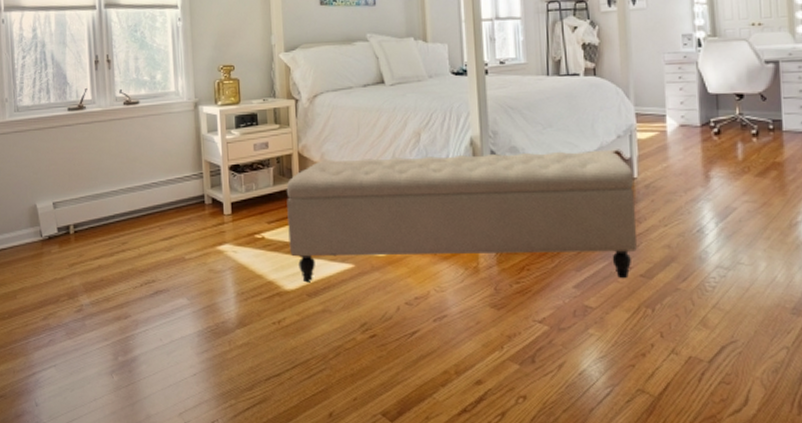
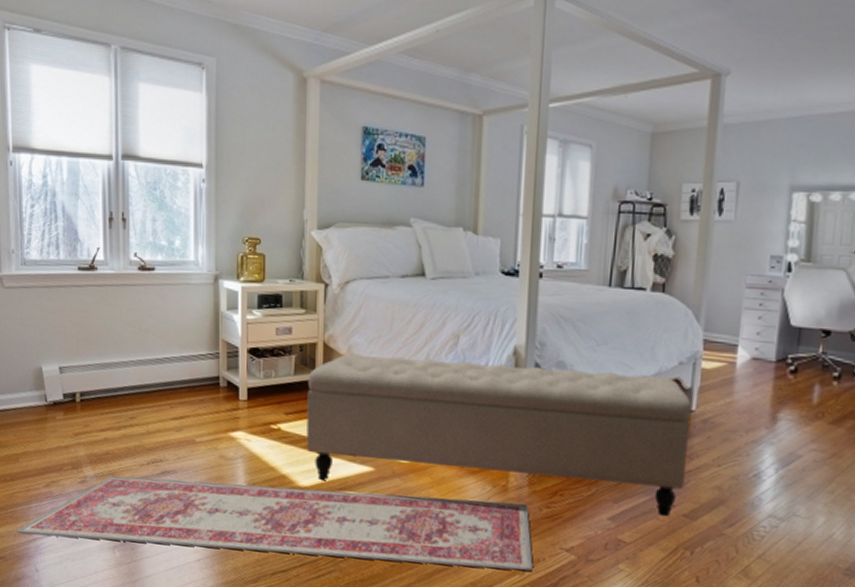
rug: none [16,282,510,370] -> present [16,476,533,572]

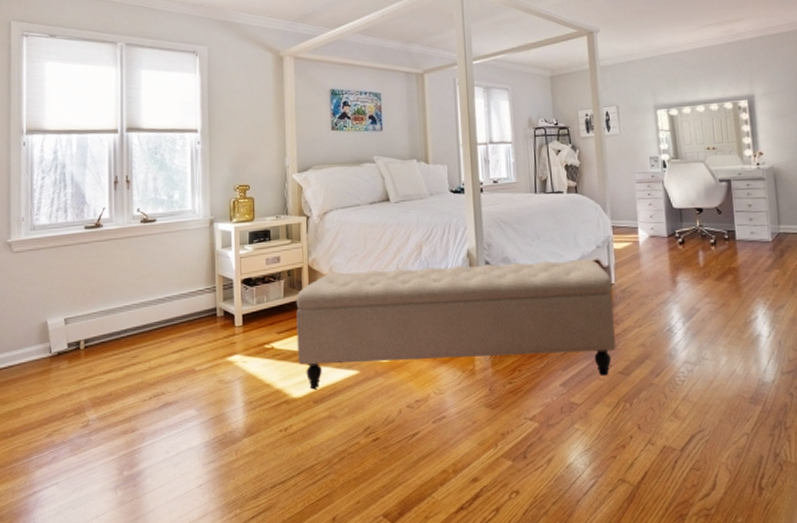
rug: present [16,476,533,572] -> none [15,383,504,490]

